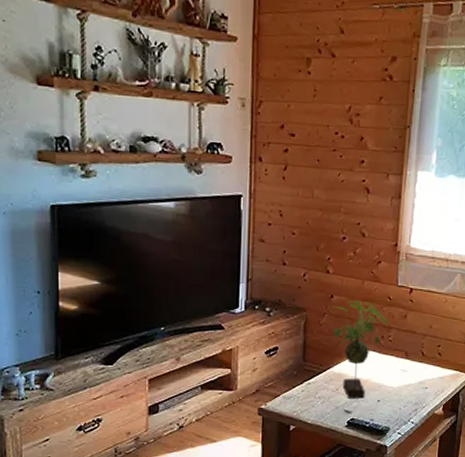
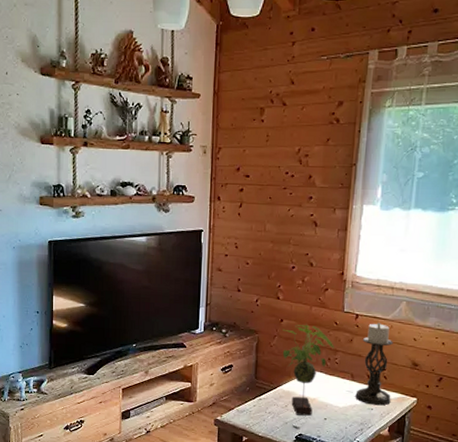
candle holder: none [409,296,448,384] -> present [355,322,393,406]

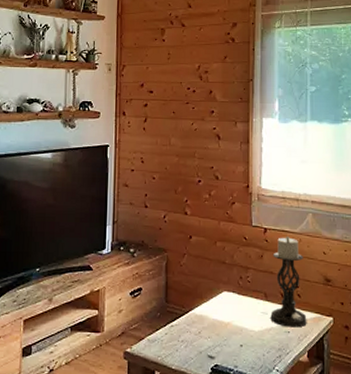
plant: present [282,324,334,416] -> none [192,240,245,343]

